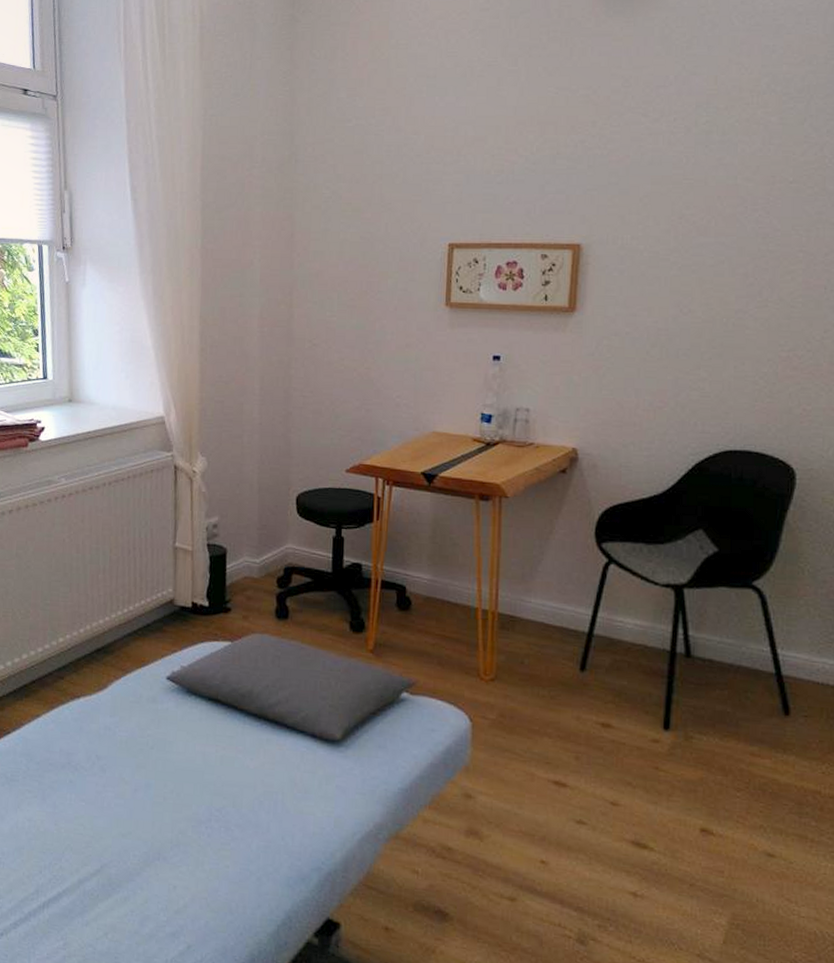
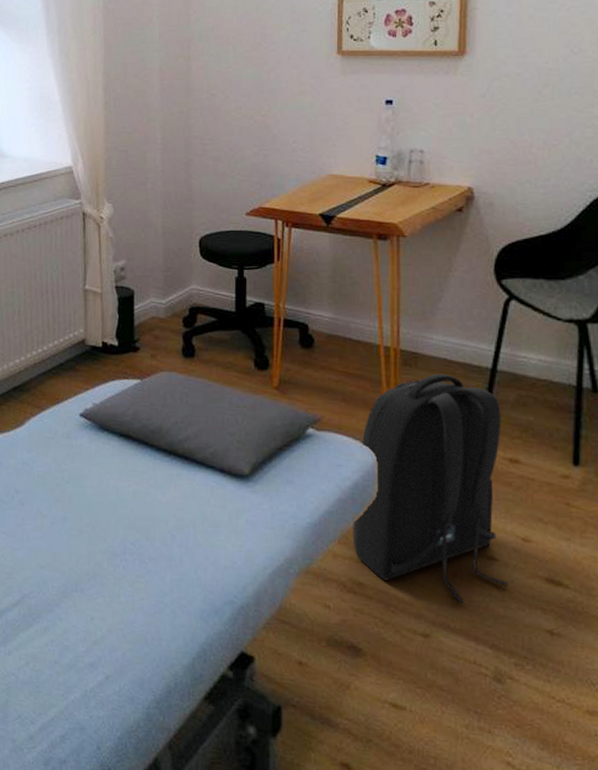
backpack: none [443,637,596,868] -> present [353,373,508,604]

